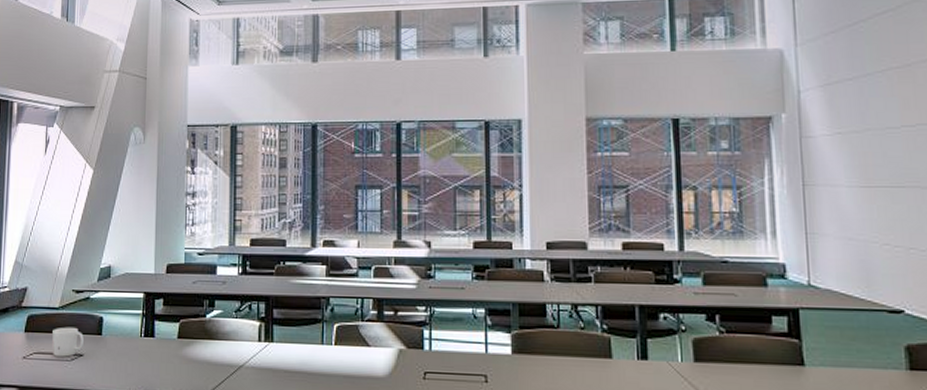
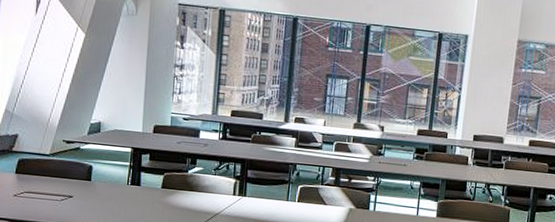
mug: present [52,327,85,357] -> none [42,171,74,198]

